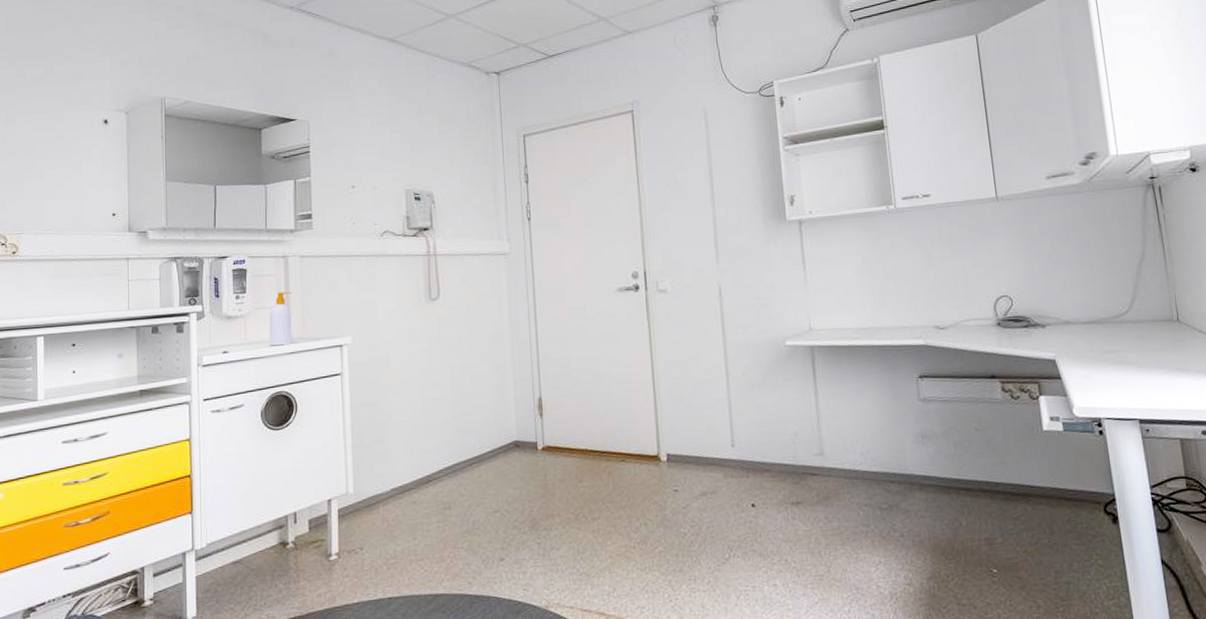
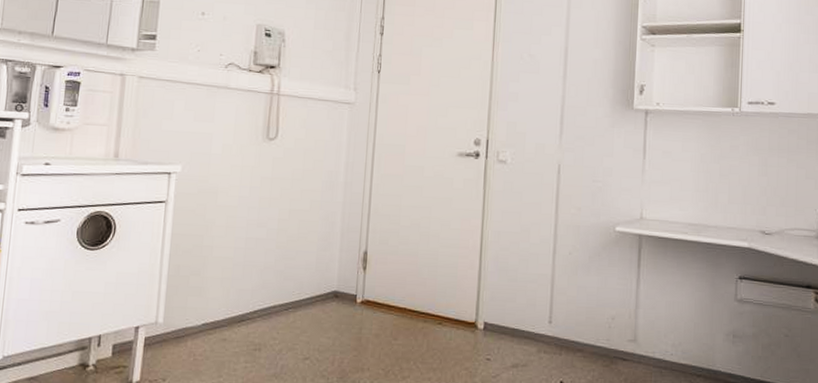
soap bottle: present [269,291,292,346] -> none [94,110,125,165]

